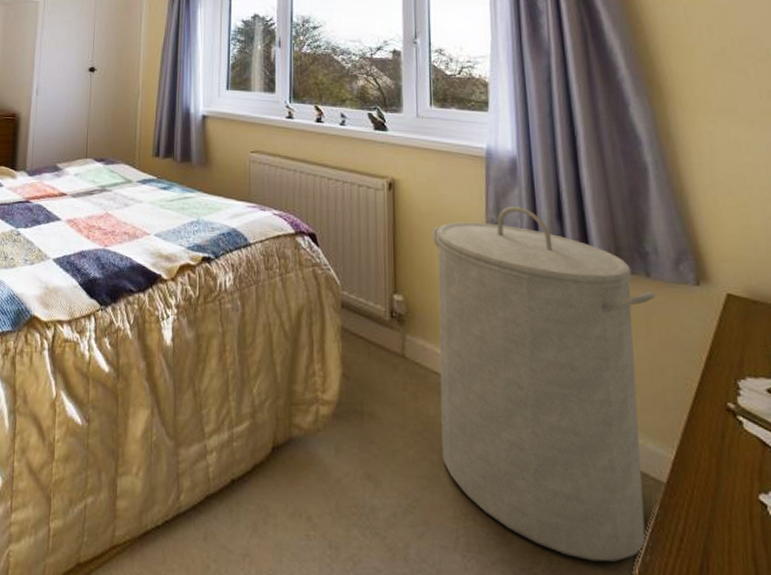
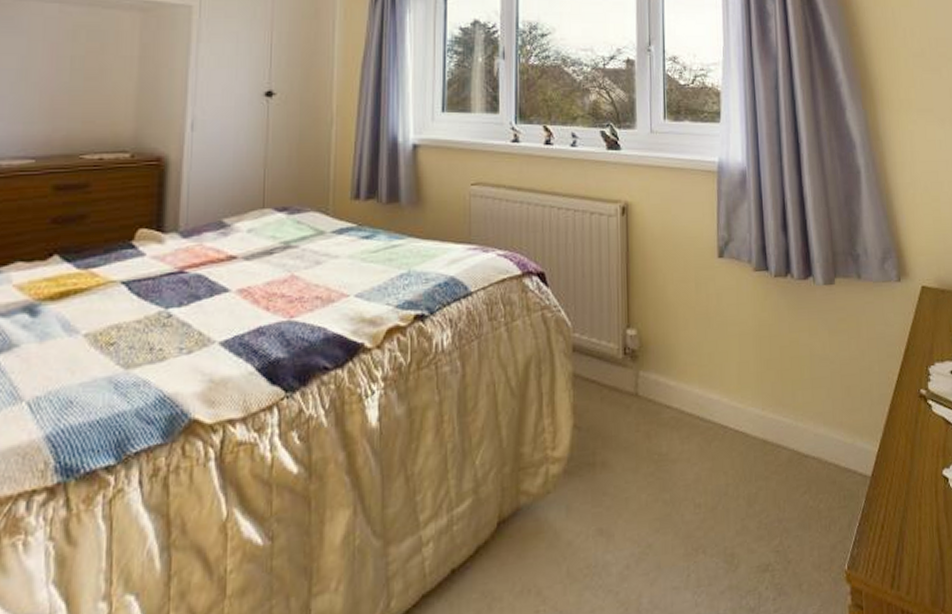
laundry hamper: present [431,206,656,562] -> none [665,221,866,568]

